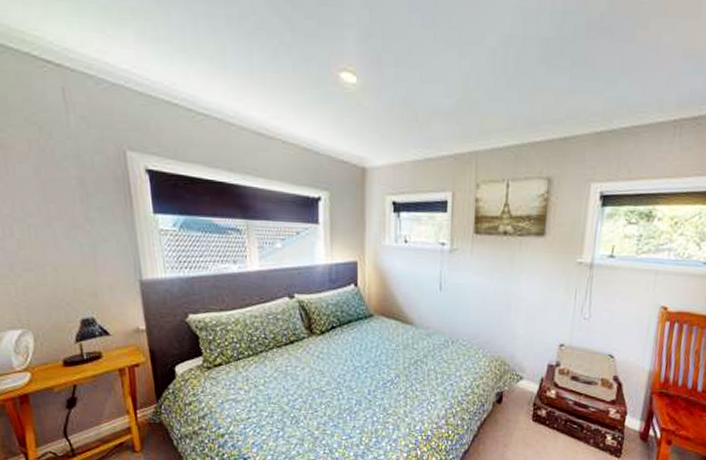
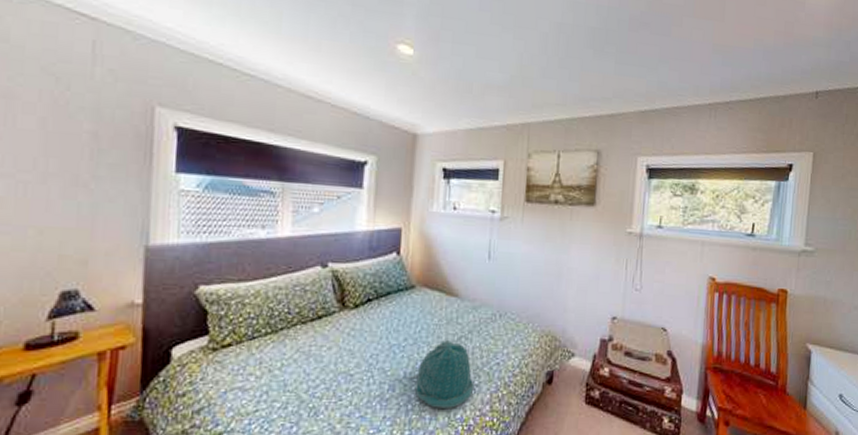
hat: none [379,362,431,421] -> present [415,339,475,408]

